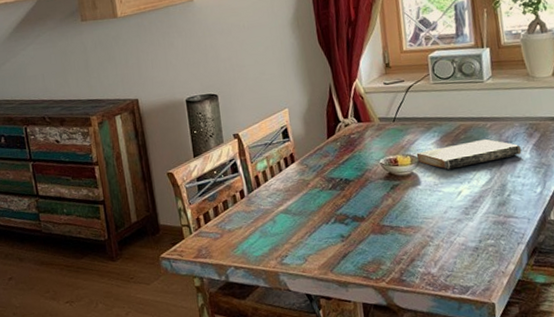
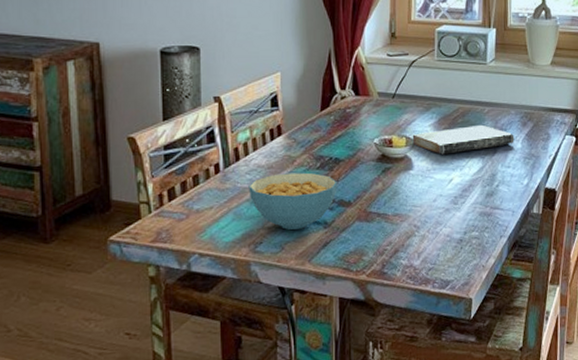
cereal bowl: none [270,193,350,244] -> present [248,172,337,230]

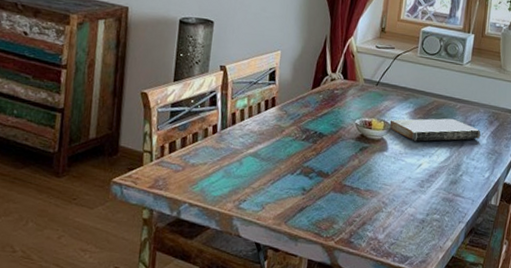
cereal bowl: present [248,172,337,230] -> none [240,140,319,192]

